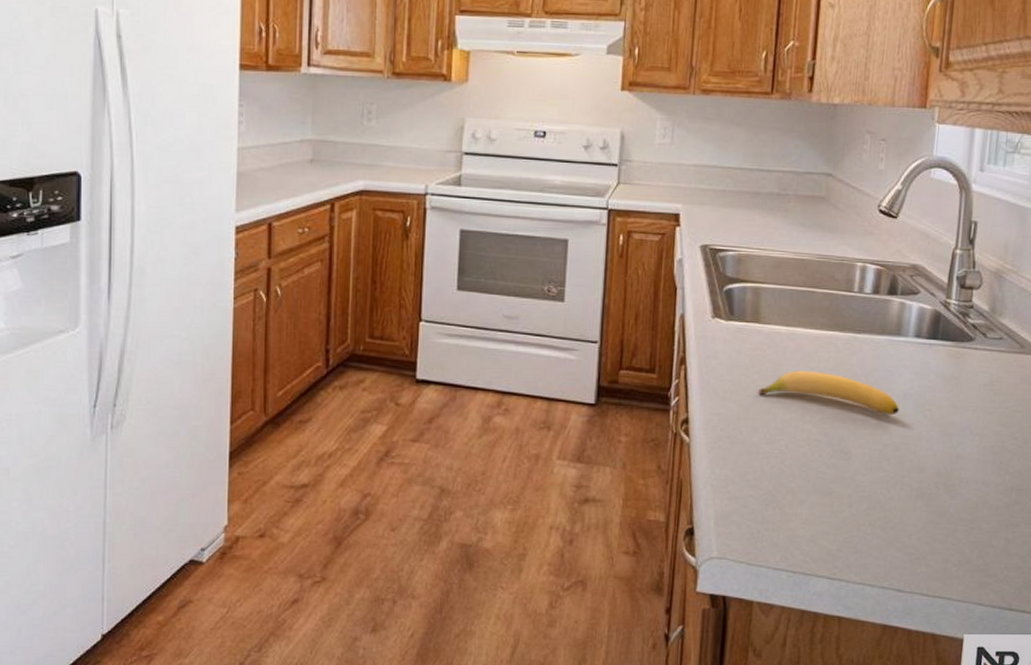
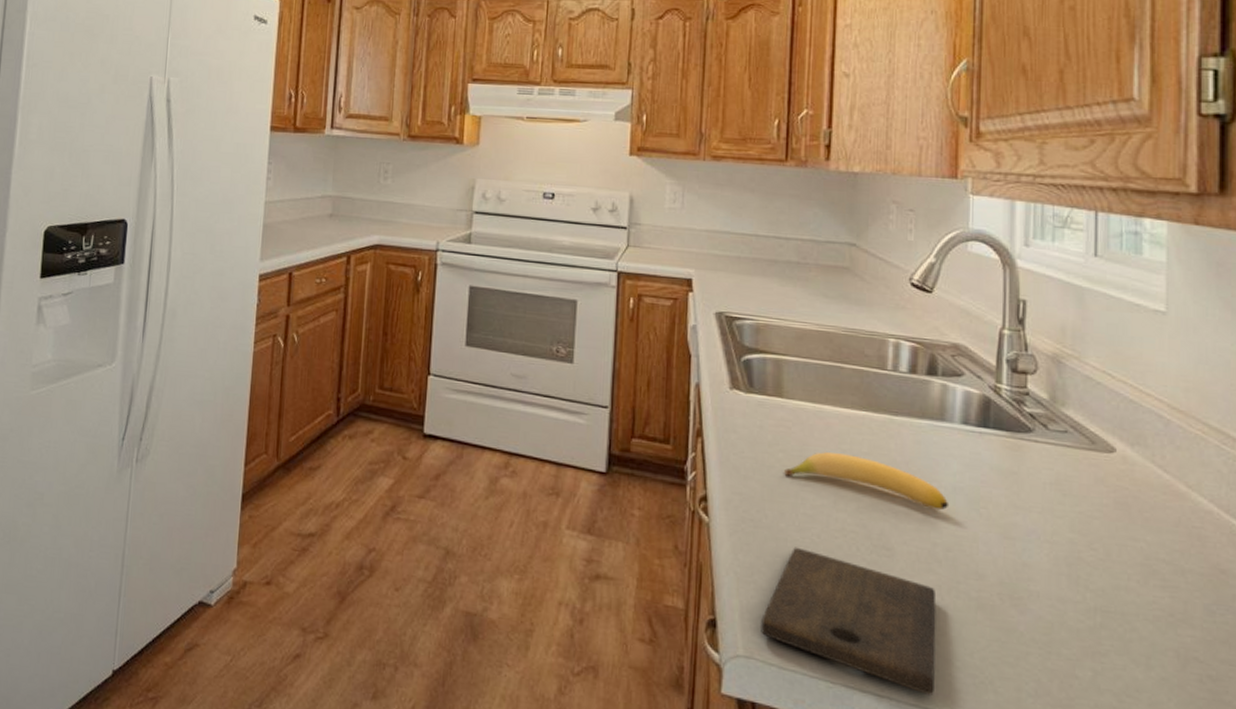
cutting board: none [733,458,884,574] -> present [761,547,936,695]

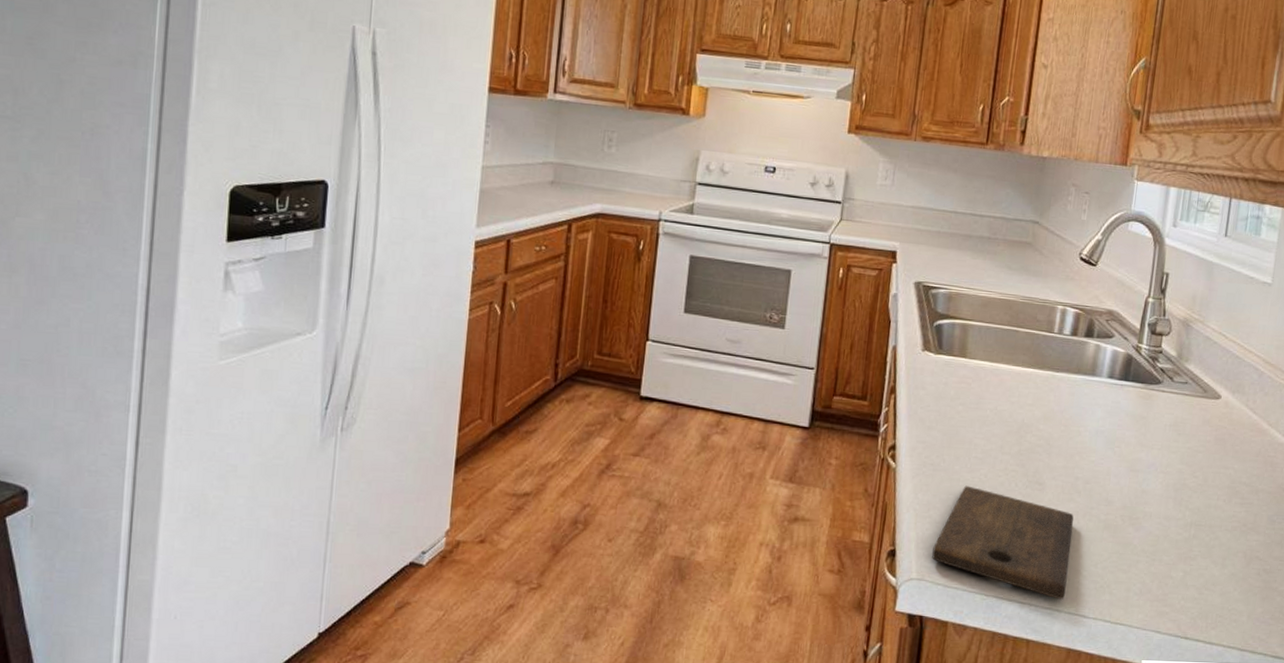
banana: present [784,452,950,511] -> none [962,404,1092,451]

